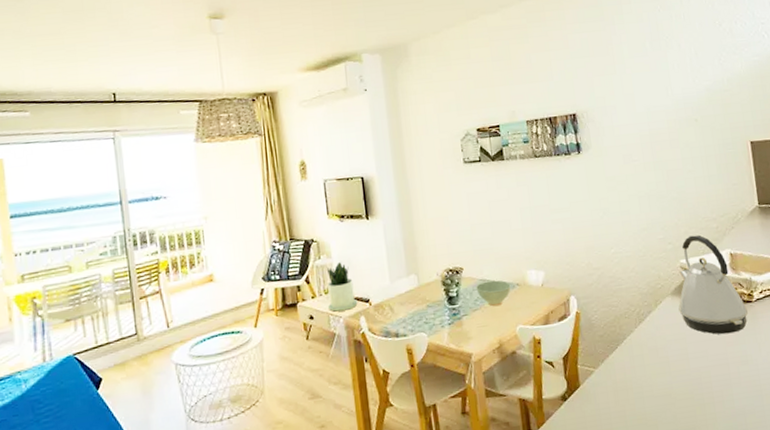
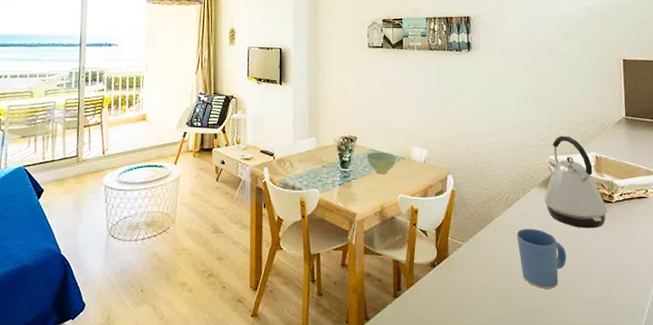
planter: present [326,262,358,312] -> none [238,118,264,160]
mug: none [652,342,709,406] -> present [516,228,567,289]

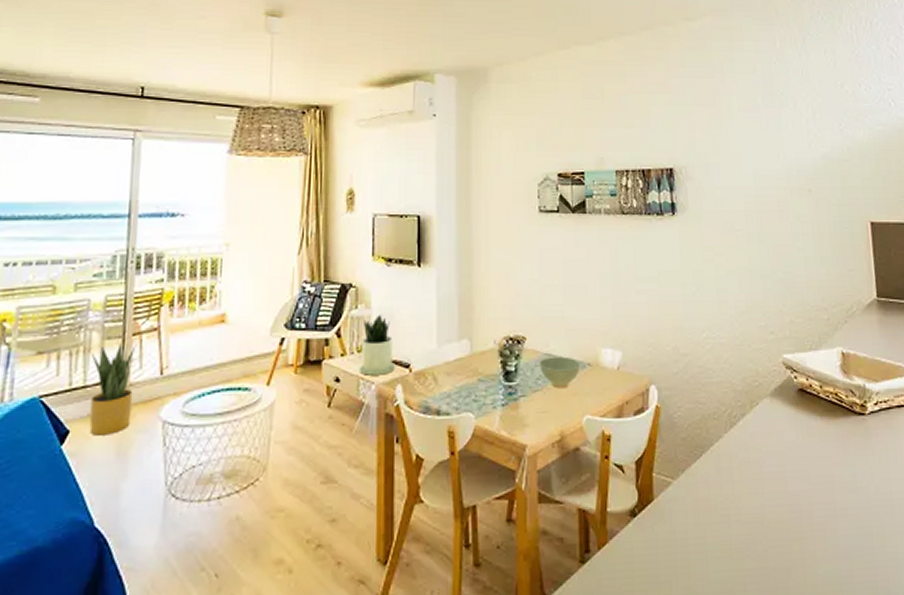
planter: none [56,132,87,194] -> present [89,343,137,436]
planter: none [238,118,264,160] -> present [360,315,396,376]
mug: present [516,228,567,289] -> none [743,455,810,538]
kettle: present [544,136,608,229] -> none [778,326,861,452]

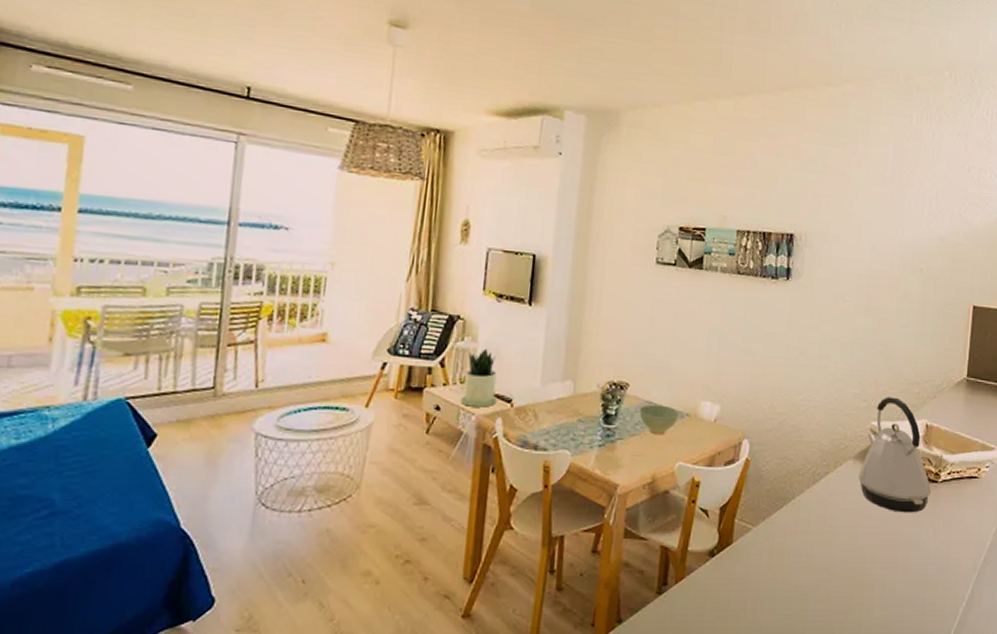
planter: present [89,343,137,436] -> none [178,352,232,442]
kettle: none [778,326,861,452] -> present [858,396,932,513]

